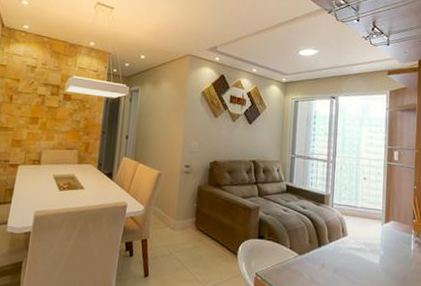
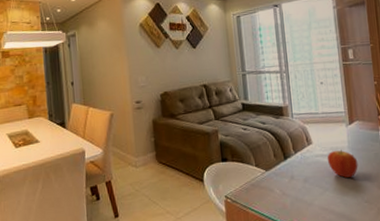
fruit: none [359,246,388,275] -> present [327,149,358,178]

